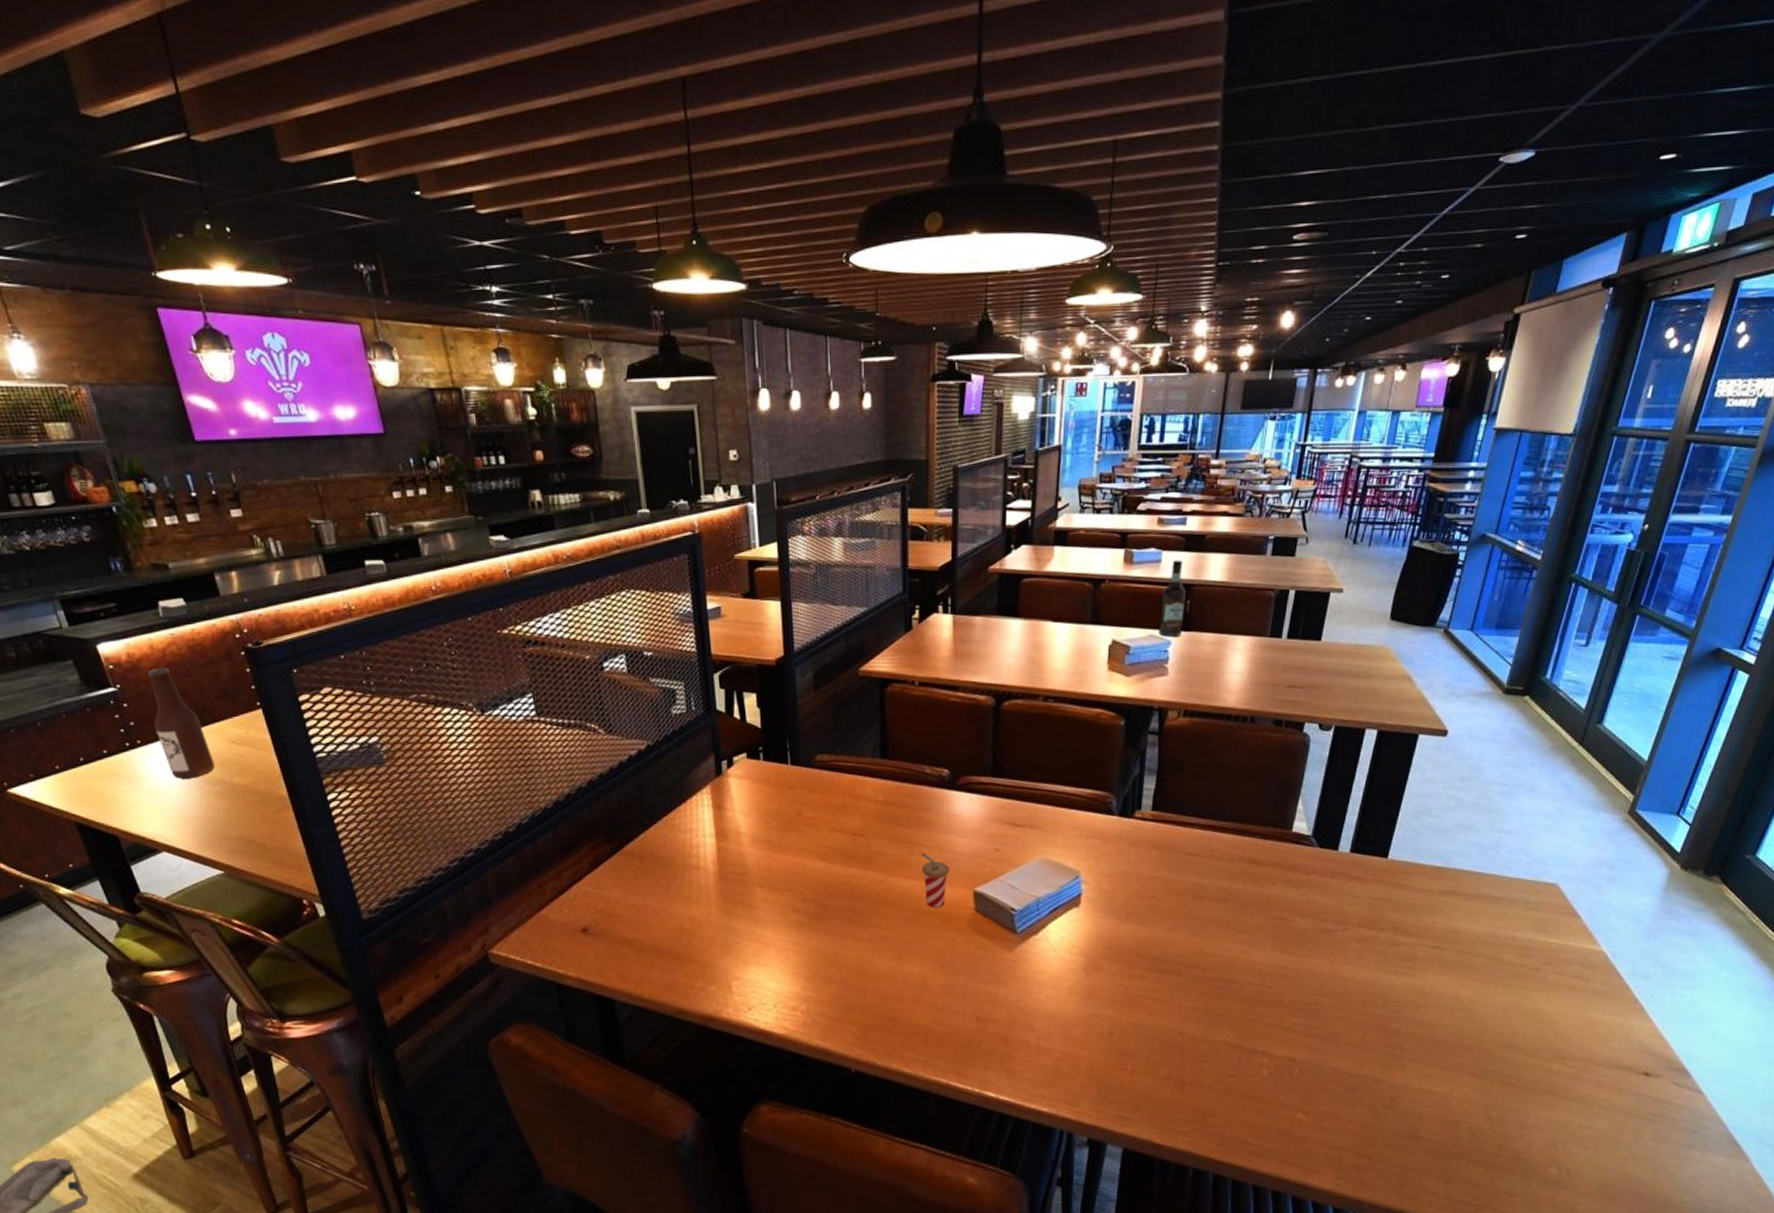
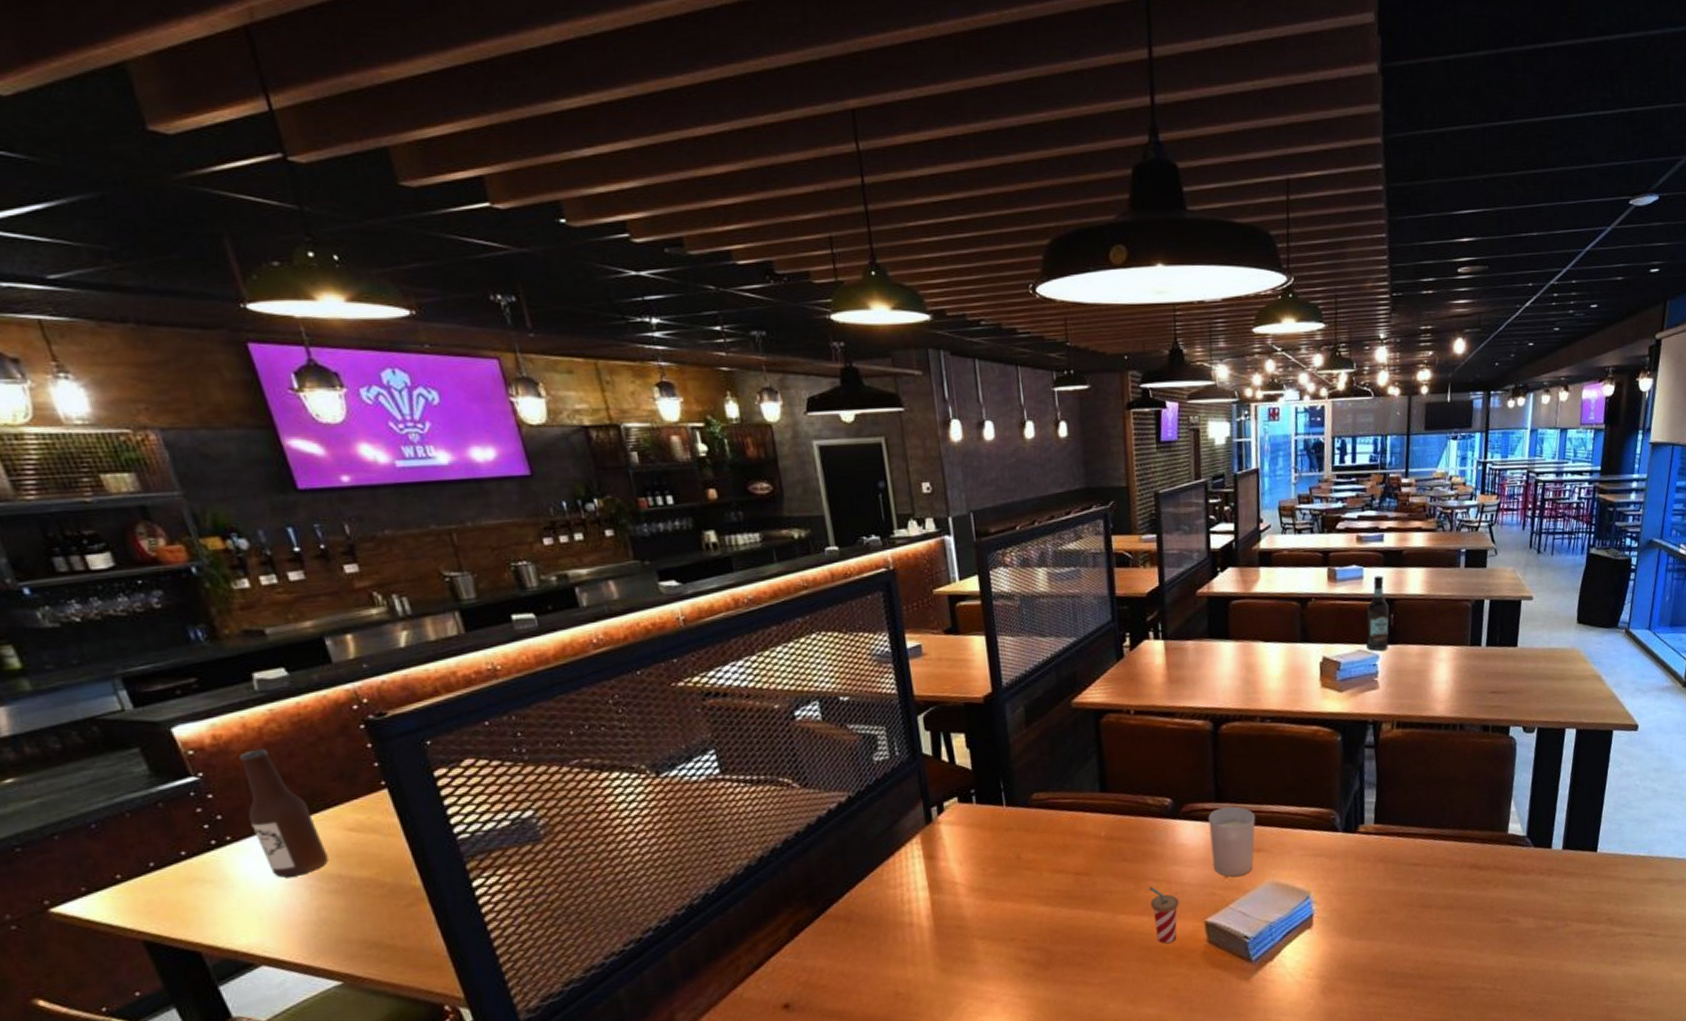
candle holder: none [984,782,1031,850] -> present [1208,806,1256,877]

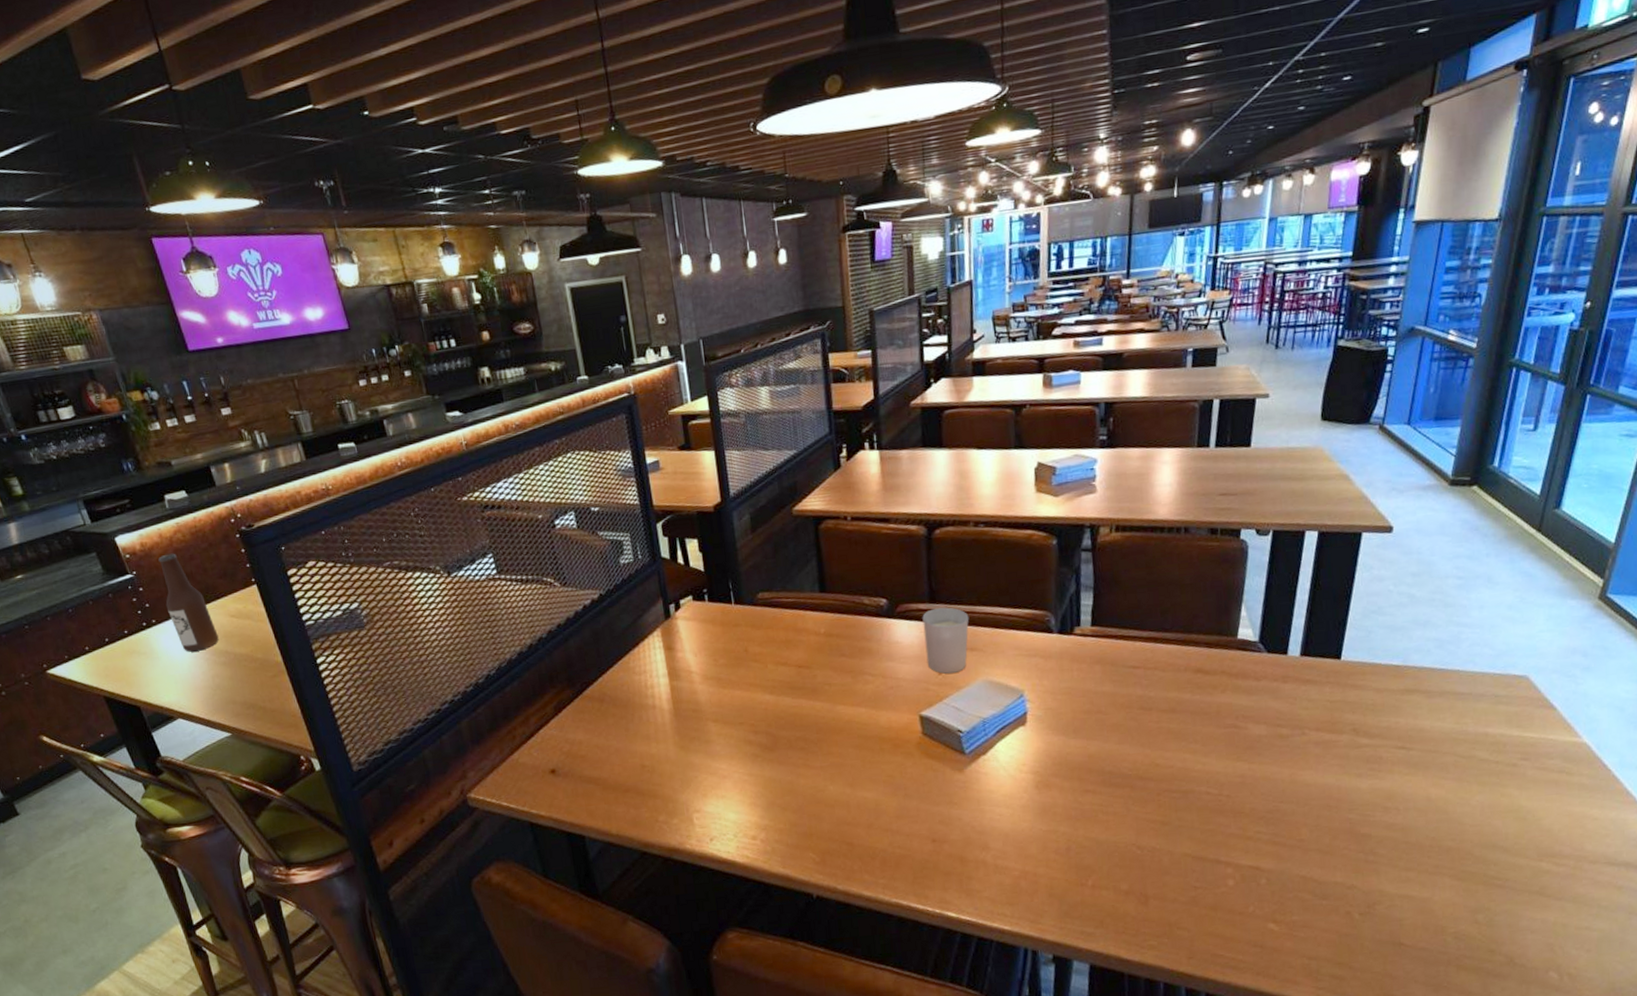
beverage cup: present [1149,886,1179,943] -> none [866,680,894,733]
root beer: present [1365,575,1390,652] -> none [1082,379,1109,456]

